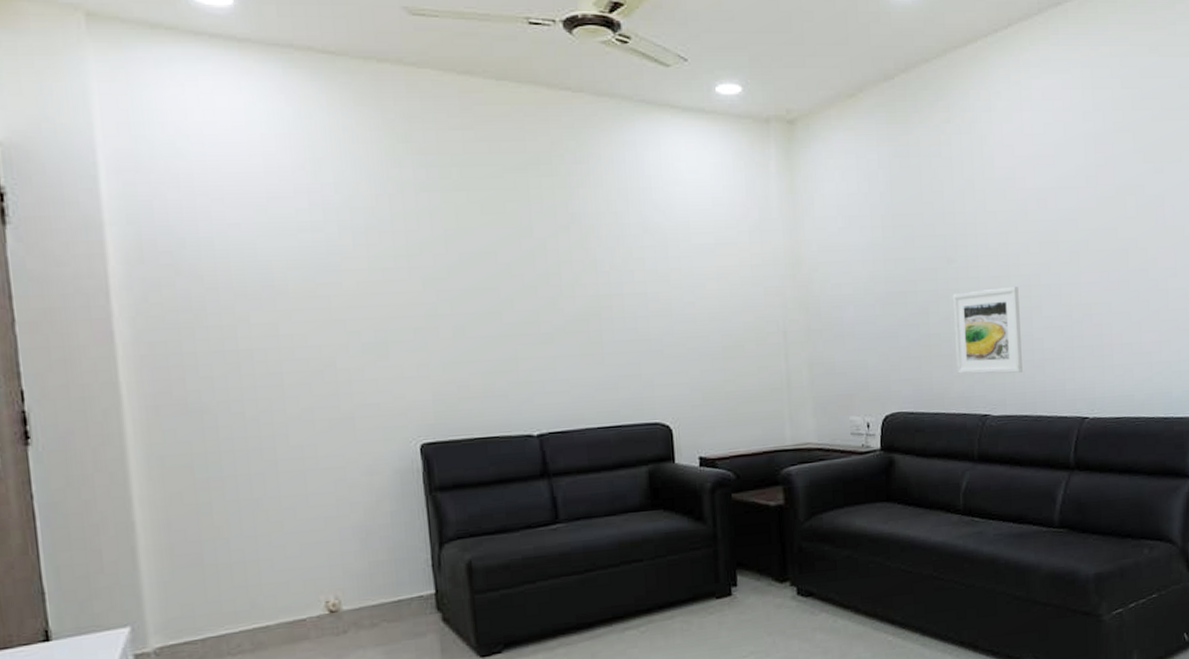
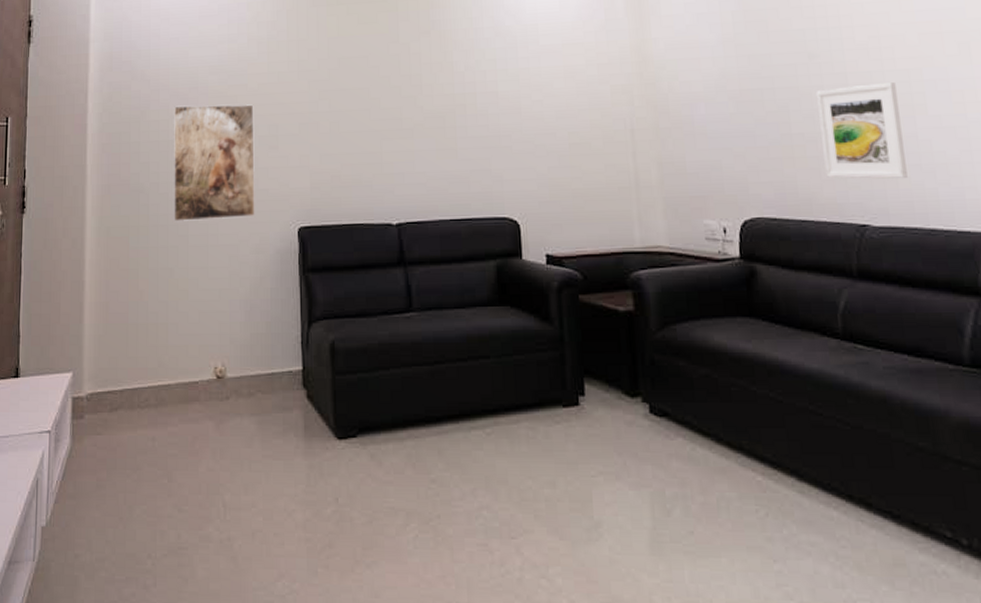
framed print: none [240,306,365,445] -> present [173,104,255,221]

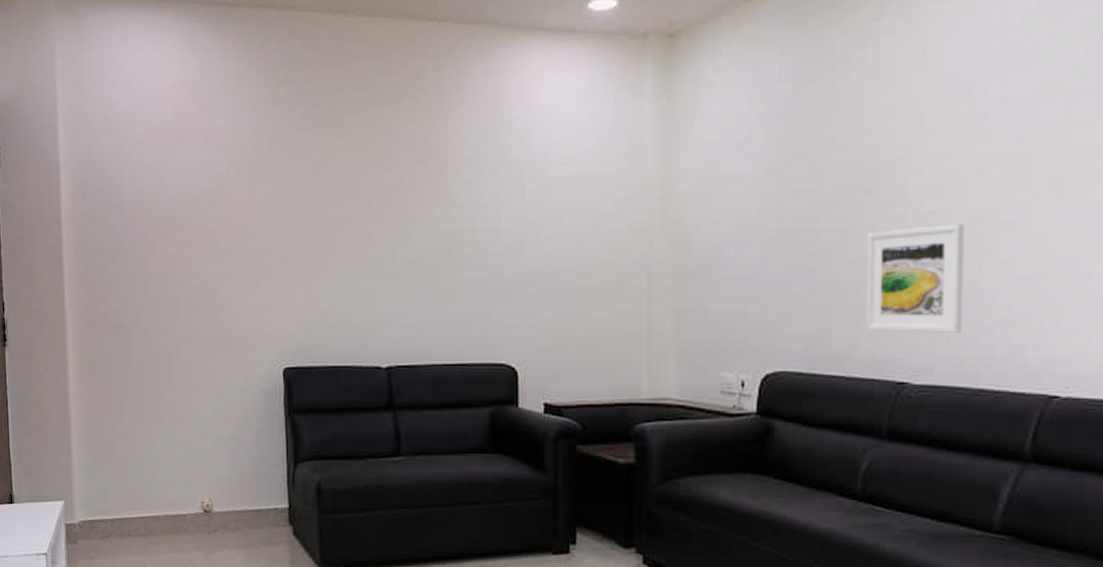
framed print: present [173,104,255,221] -> none [150,237,239,358]

